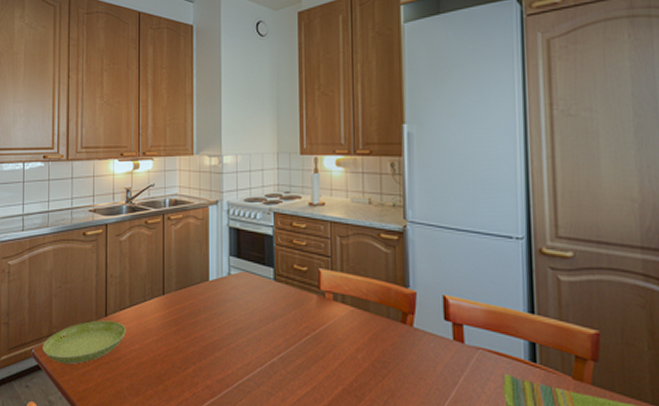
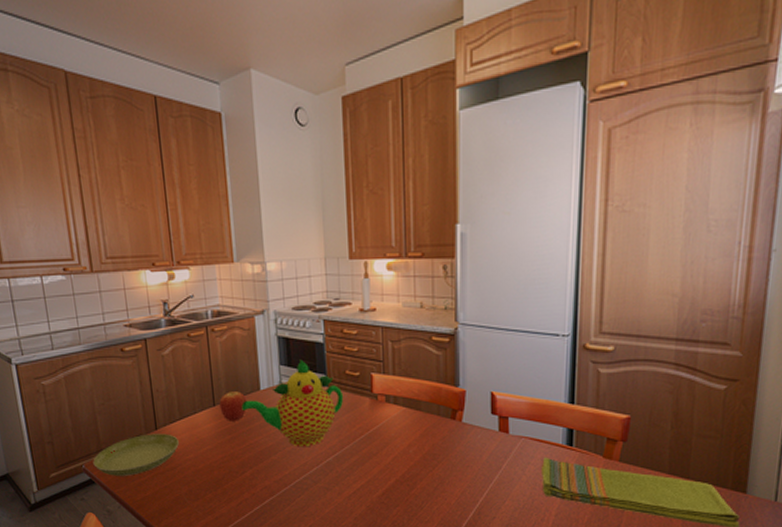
fruit: none [169,281,195,312] -> present [219,391,247,422]
teapot: none [190,251,291,345] -> present [241,359,344,447]

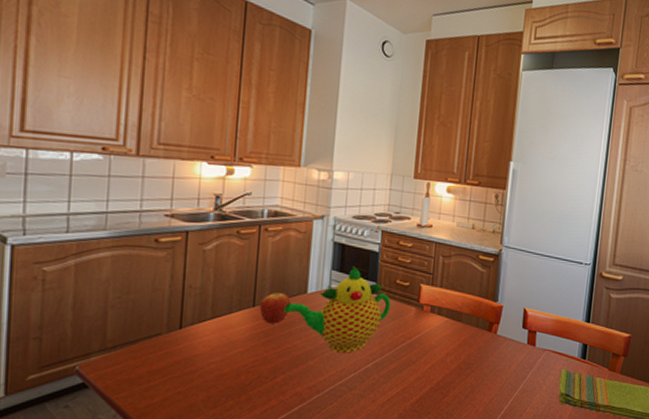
saucer: present [93,433,179,476] -> none [91,333,205,380]

